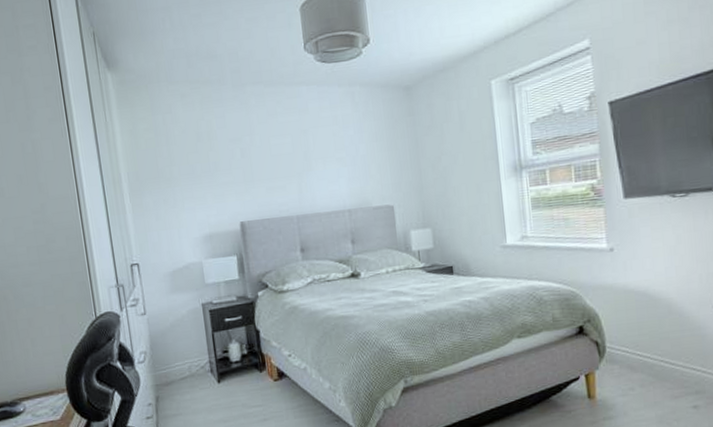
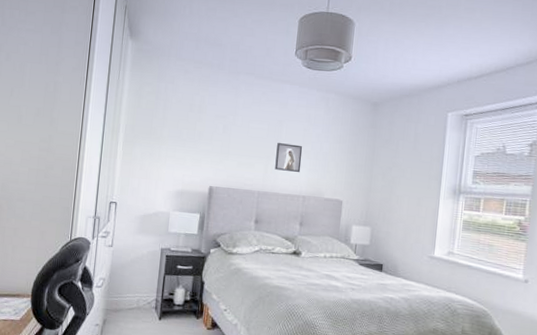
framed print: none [306,153,340,187] -> present [275,143,303,172]

